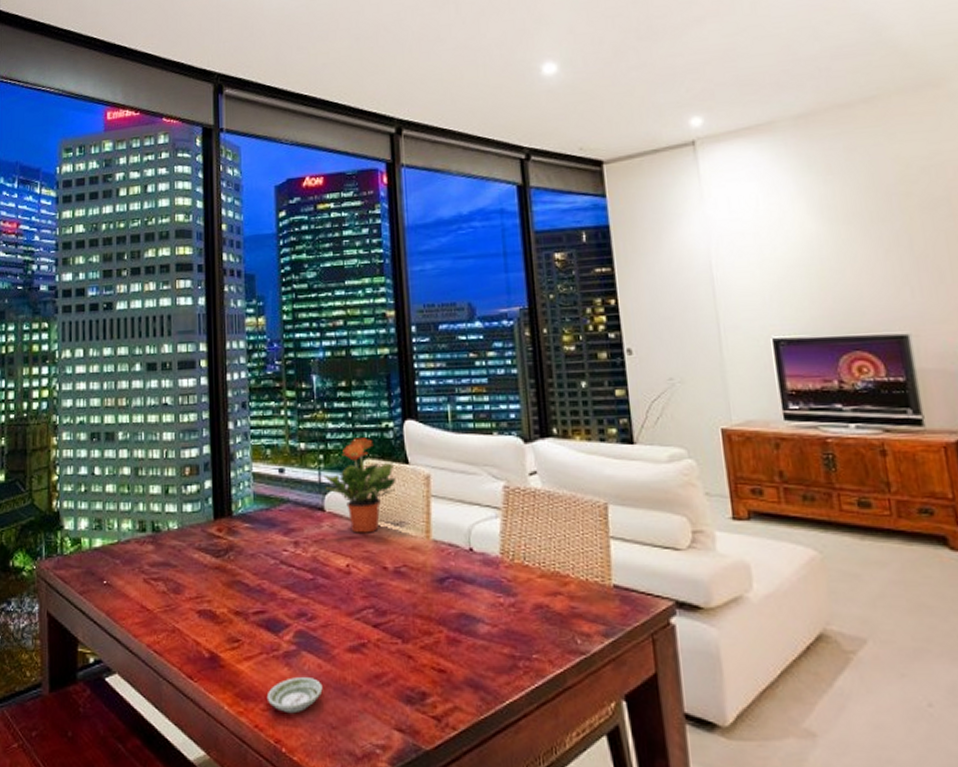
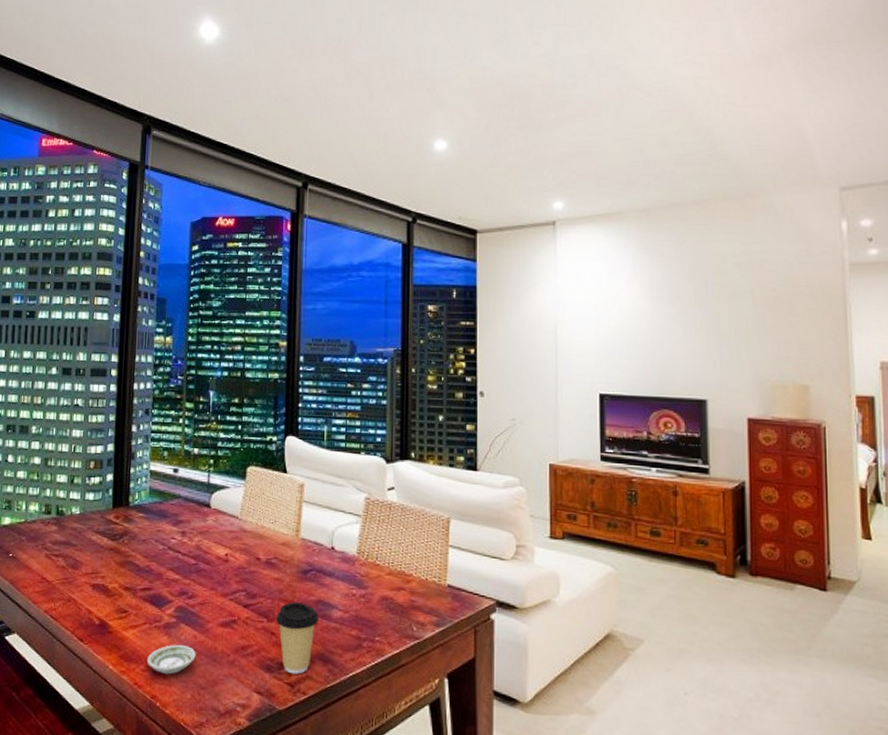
potted plant: present [323,437,396,533] -> none [212,448,275,529]
coffee cup: none [412,617,463,705] -> present [276,602,319,674]

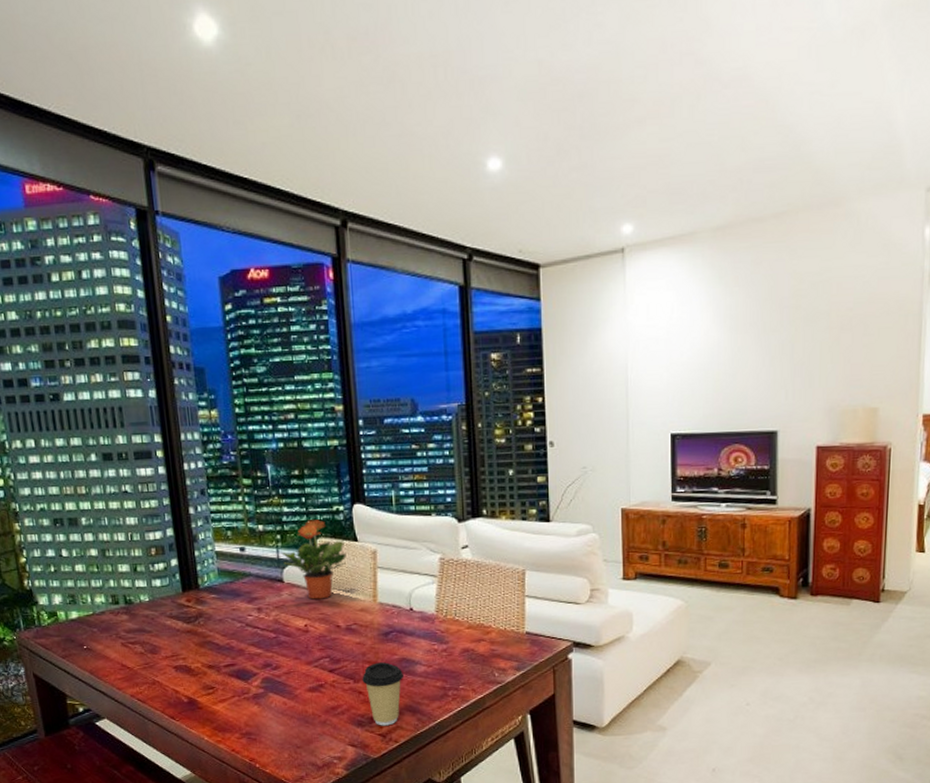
saucer: present [146,644,196,675] -> none [240,711,288,740]
potted plant: none [212,448,275,529] -> present [281,519,347,600]

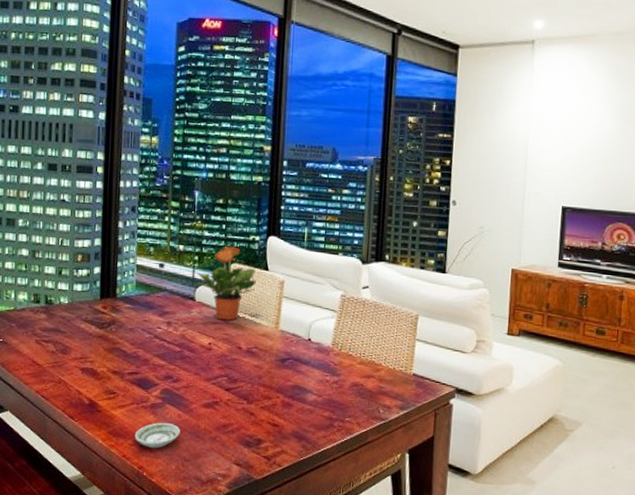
saucer: none [240,711,288,740] -> present [134,422,181,449]
coffee cup: present [362,662,404,726] -> none [255,386,295,449]

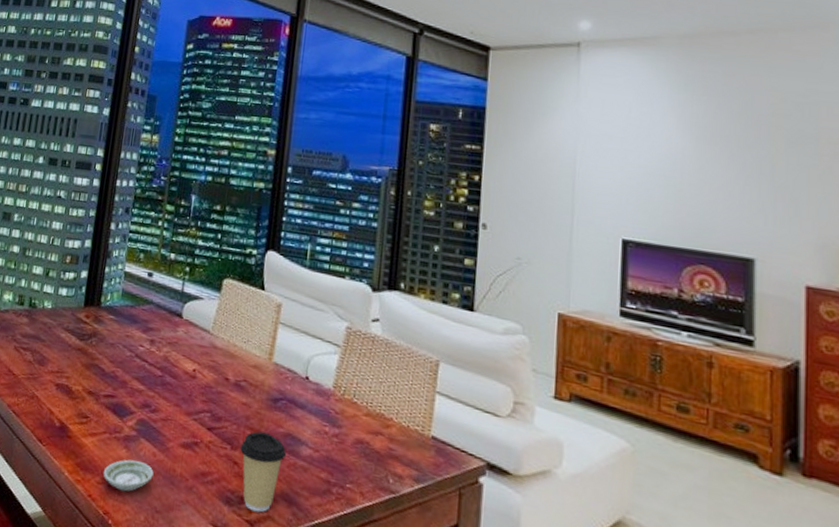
potted plant: present [196,246,256,321] -> none [186,258,251,346]
coffee cup: none [255,386,295,449] -> present [240,431,286,513]

